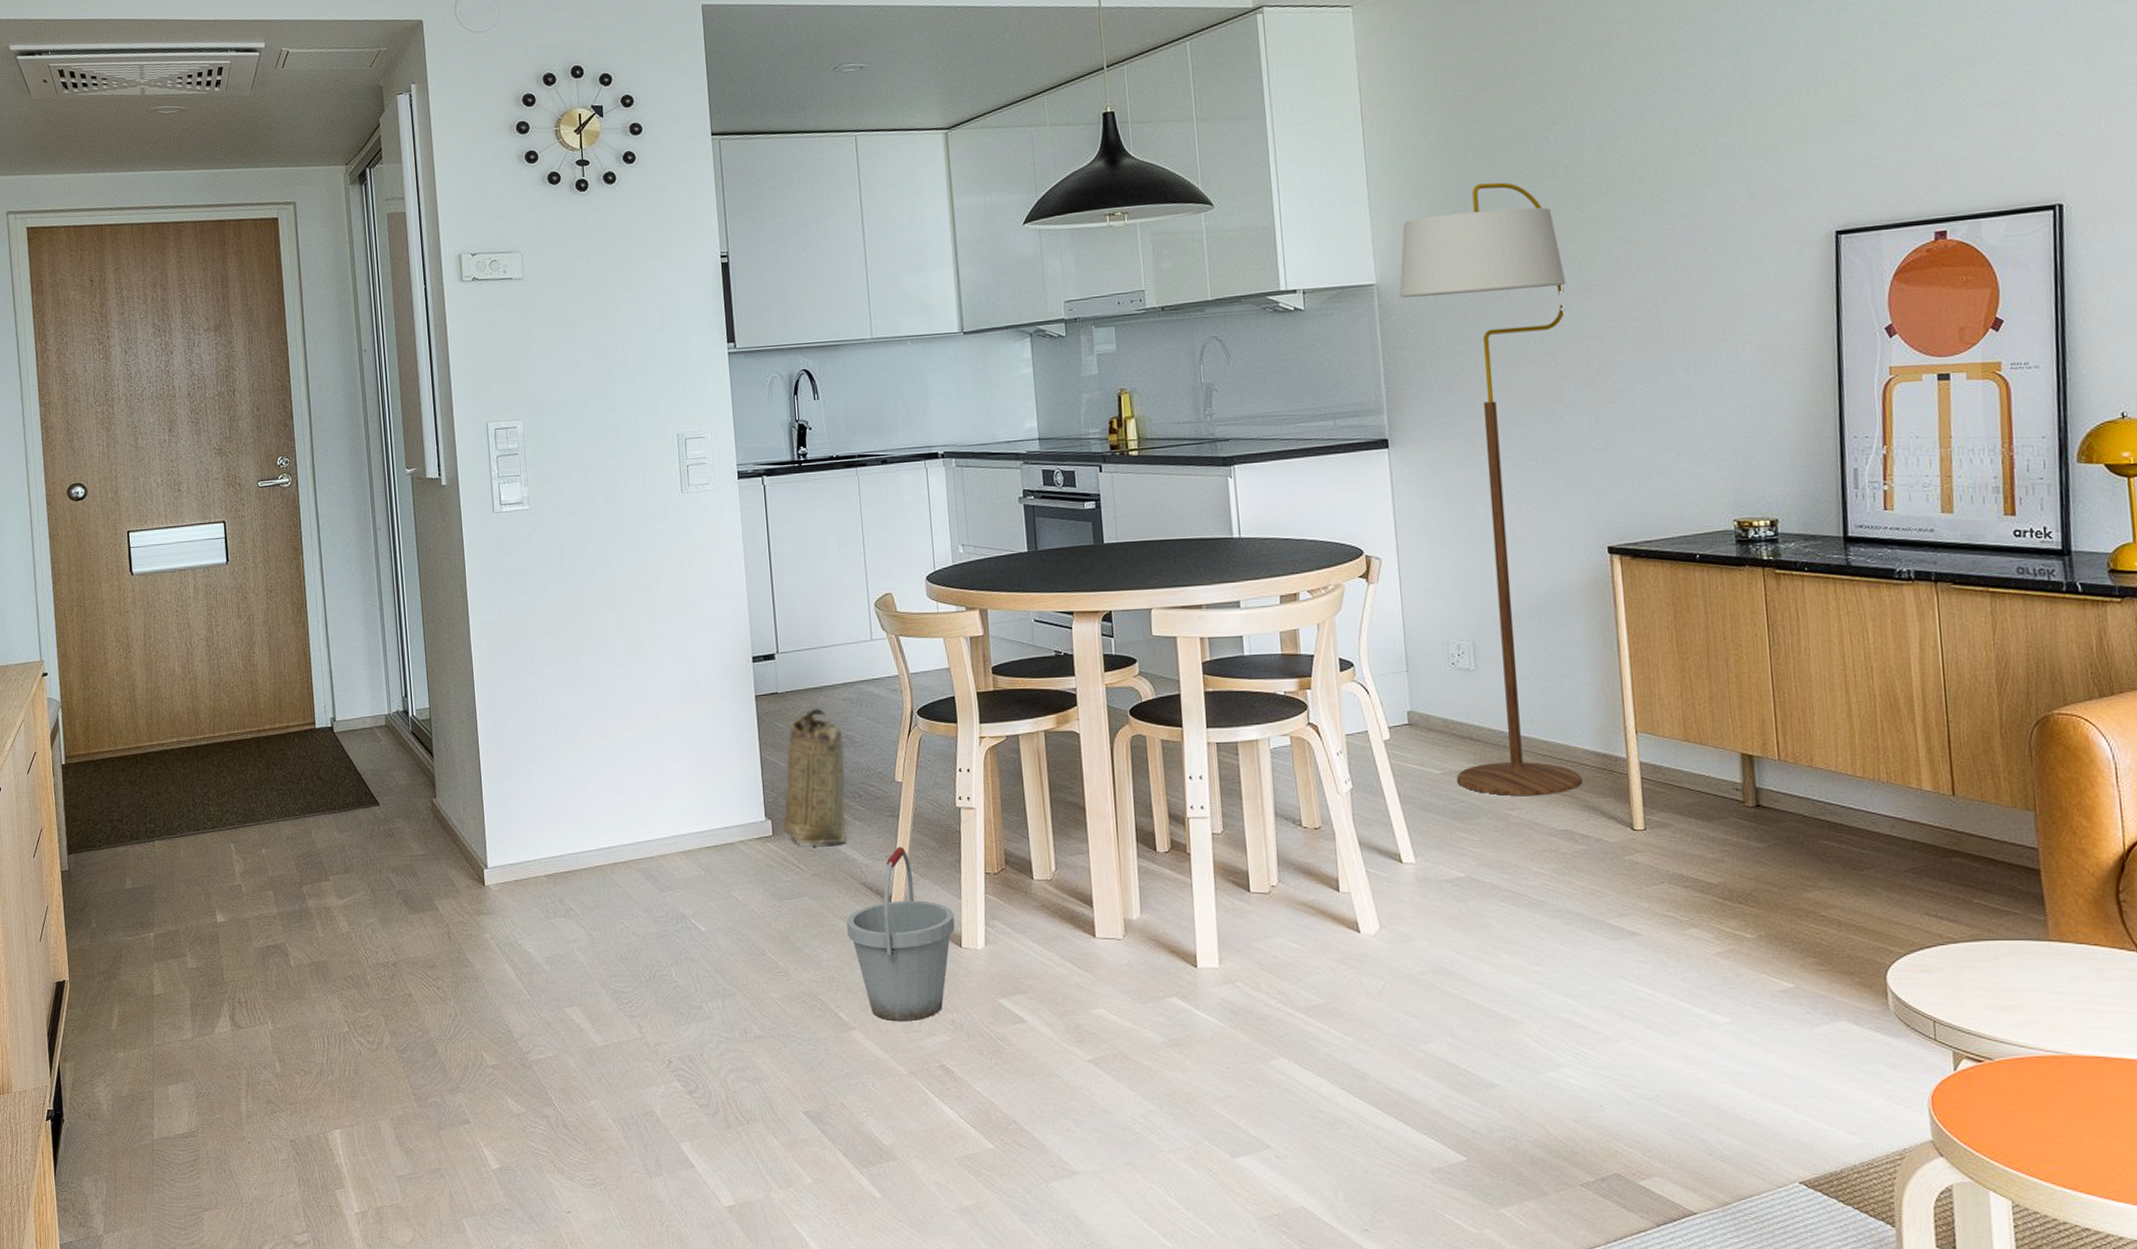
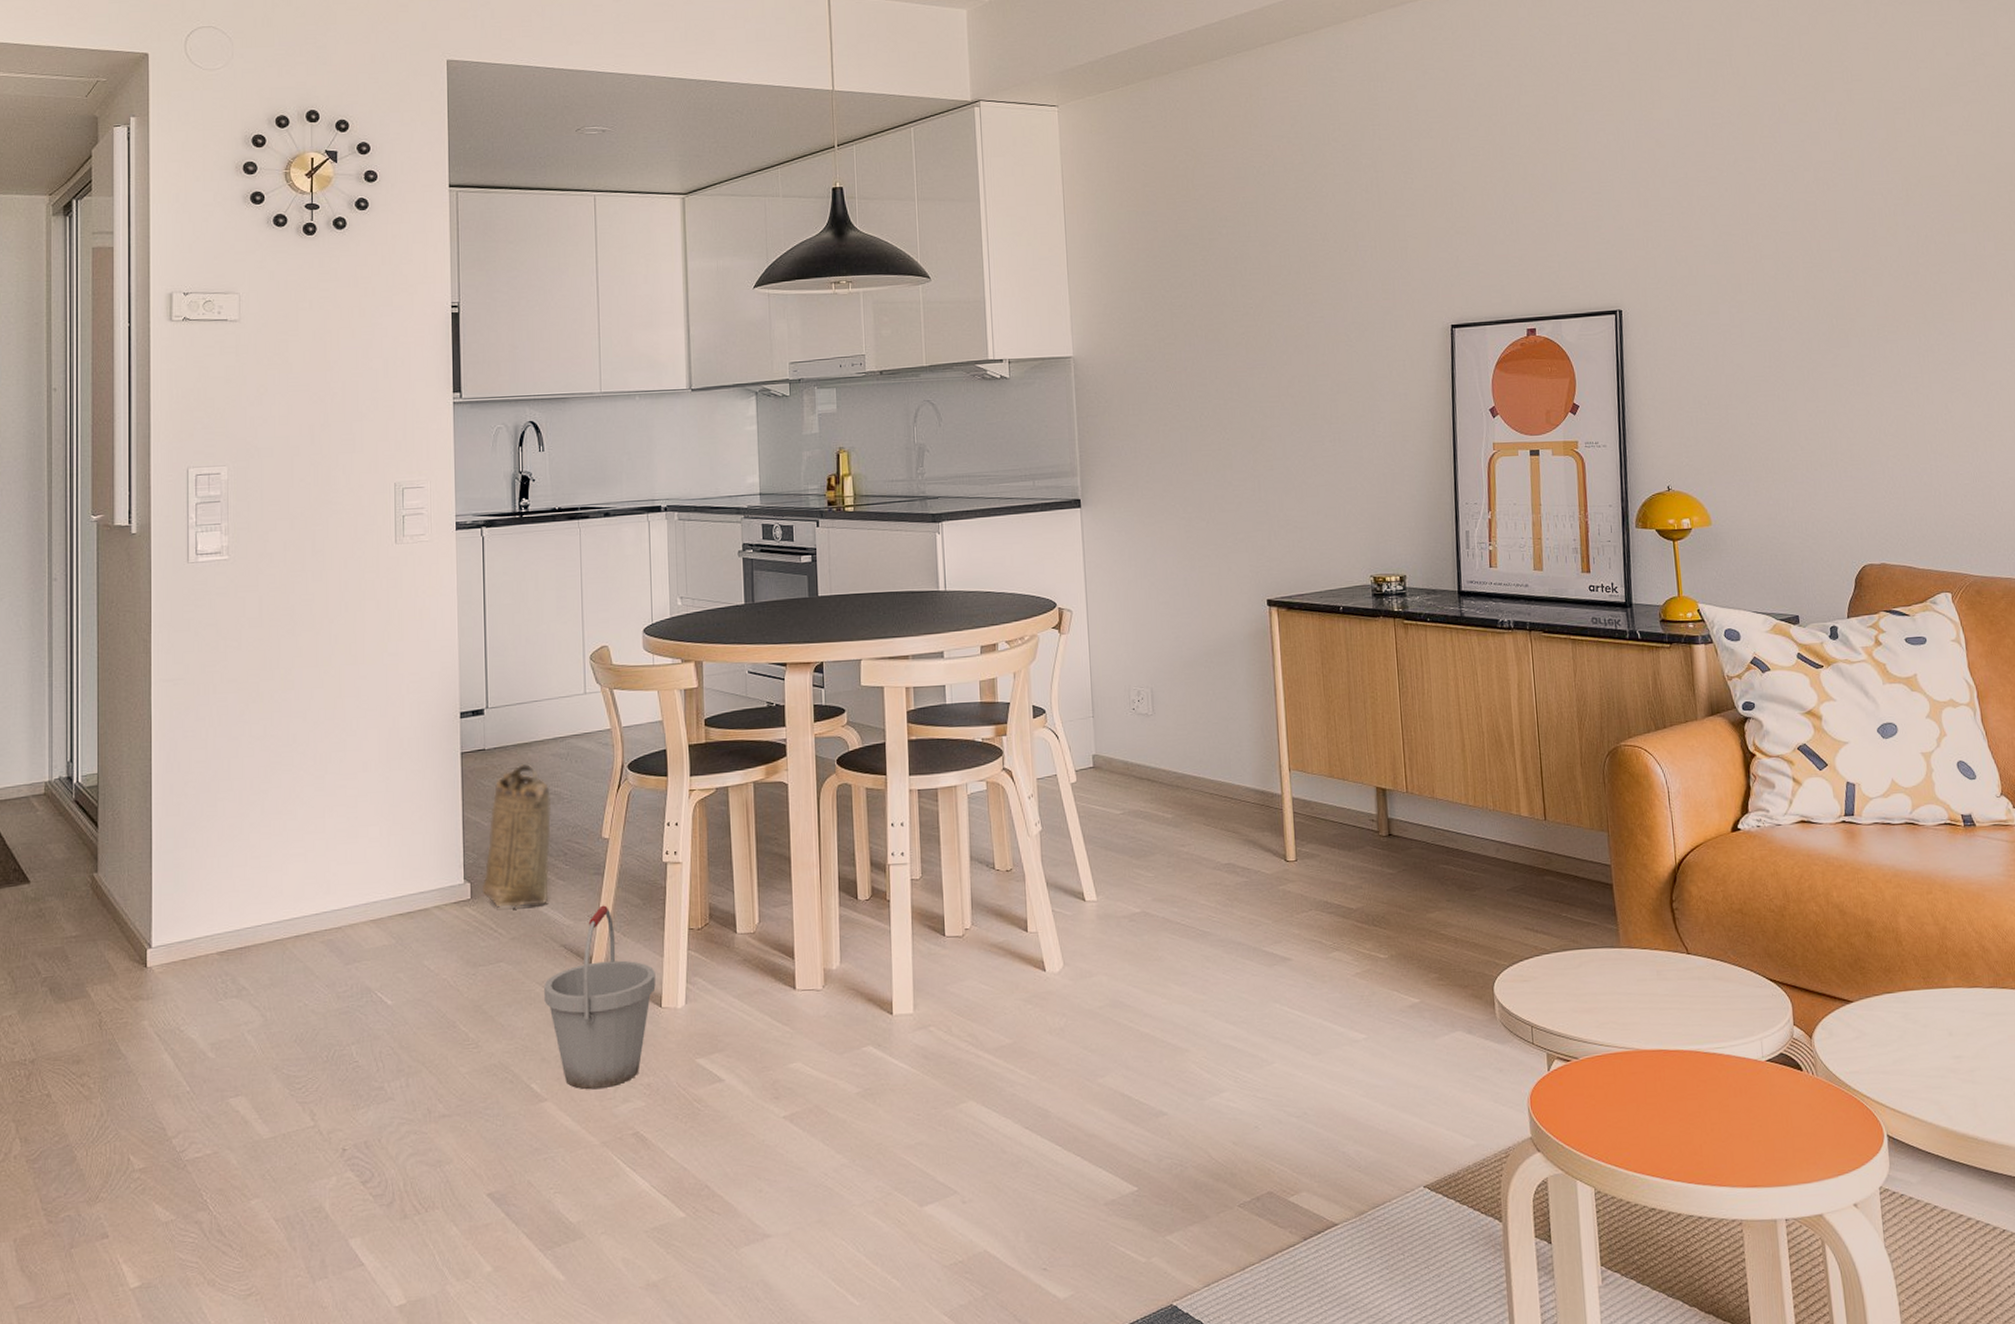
floor lamp: present [1399,182,1583,797] -> none [1093,269,1244,833]

